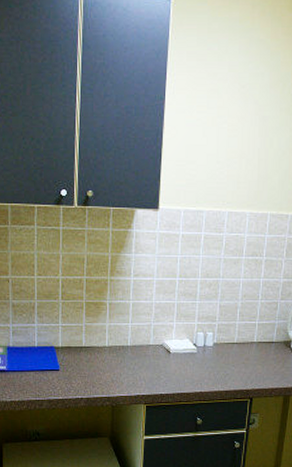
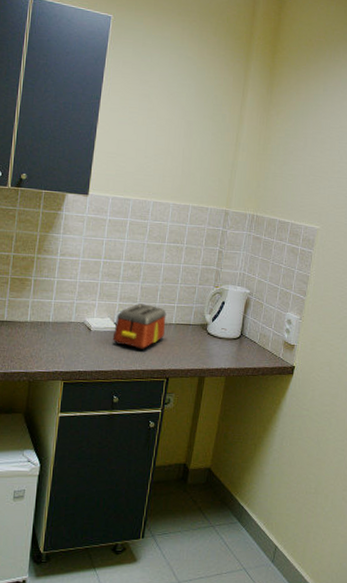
toaster: none [192,323,247,371] -> present [112,303,167,351]

